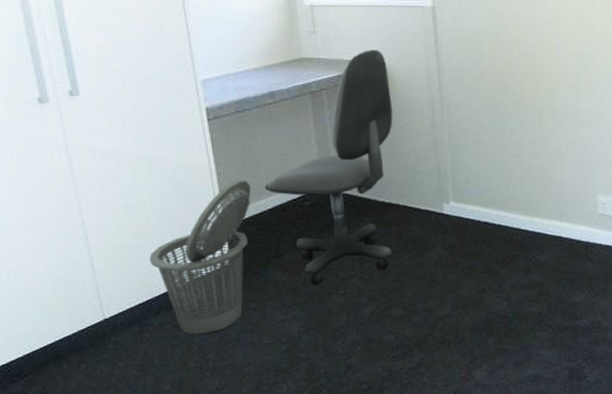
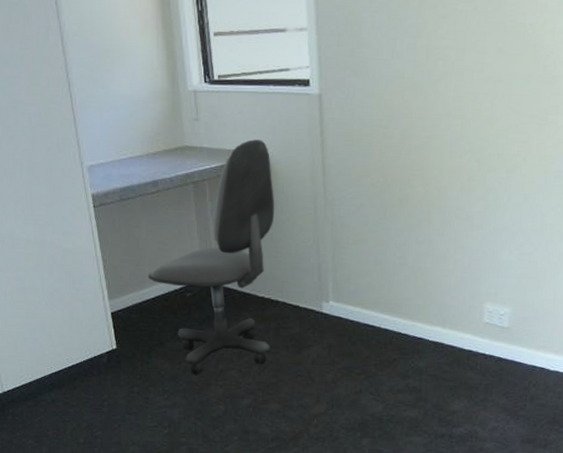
laundry basket: present [149,179,250,335] -> none [42,267,134,414]

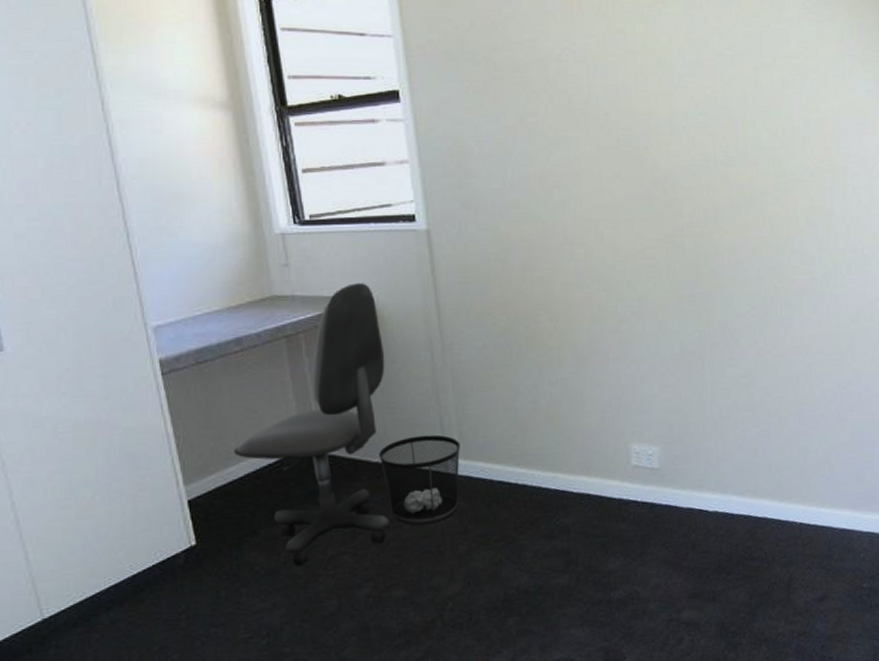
waste bin: none [265,278,334,353] -> present [379,434,461,525]

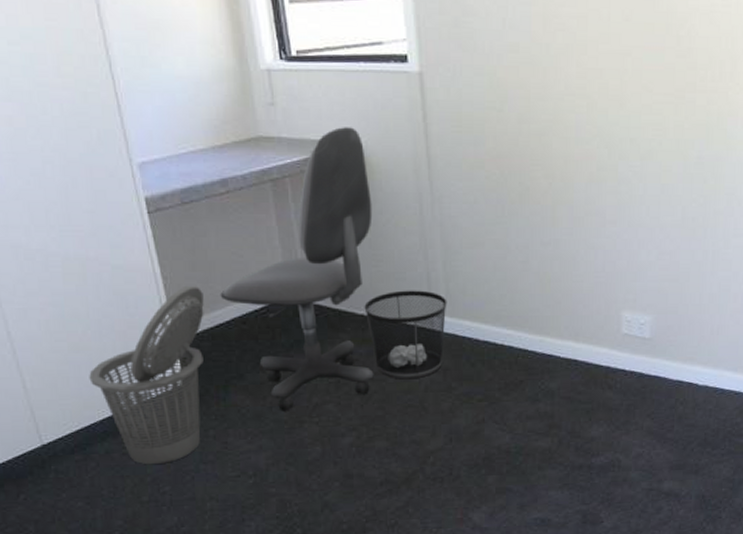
laundry basket: none [96,443,217,633] -> present [89,285,204,465]

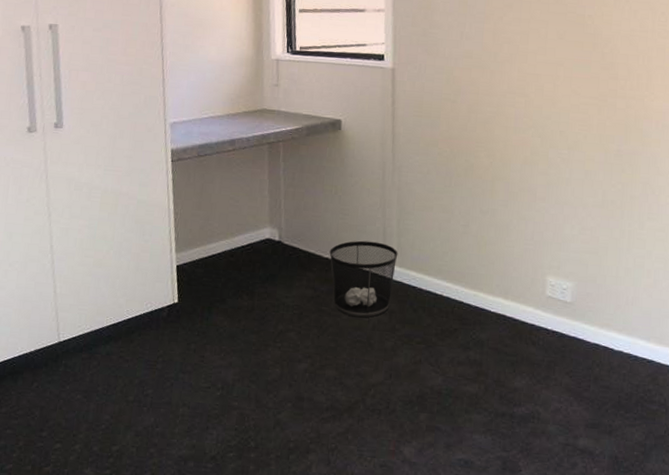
laundry basket: present [89,285,204,465] -> none [105,221,204,370]
office chair: present [220,127,374,412] -> none [216,106,345,335]

